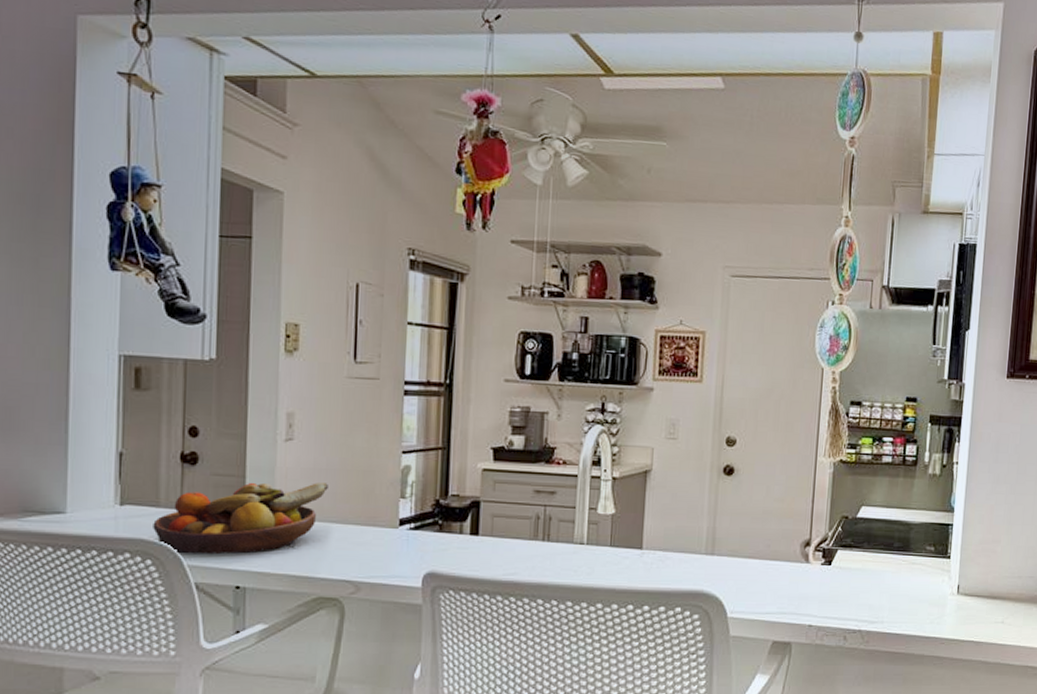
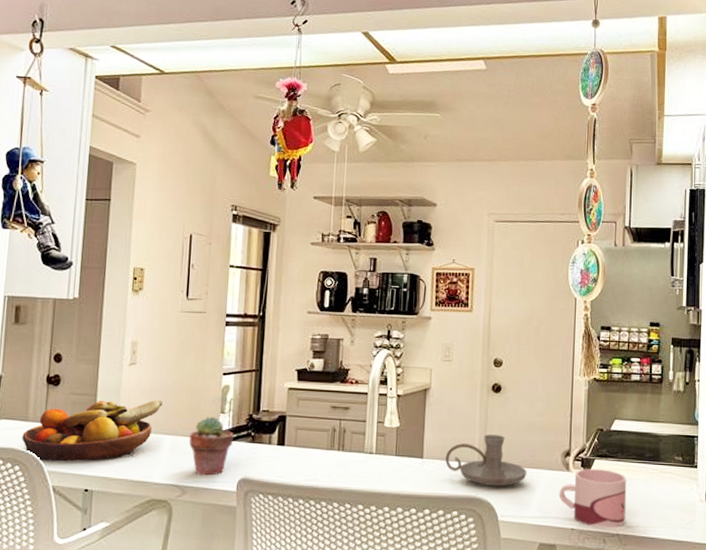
potted succulent: none [362,501,417,570] -> present [188,416,234,476]
candle holder: none [668,523,761,581] -> present [445,435,527,487]
mug: none [796,560,873,624] -> present [559,469,627,528]

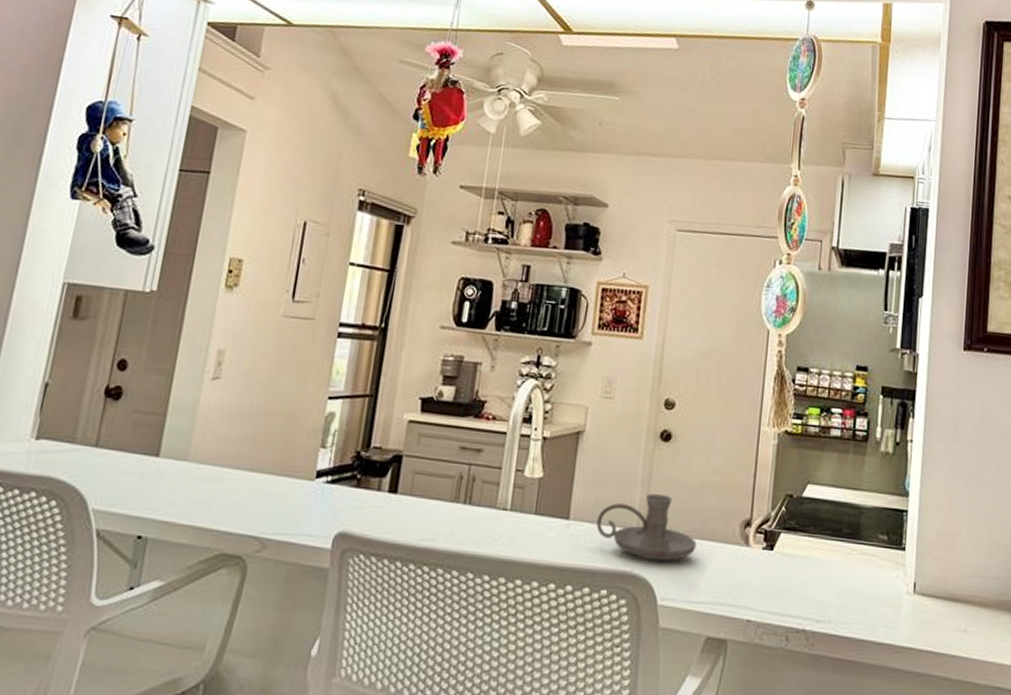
fruit bowl: present [22,400,162,462] -> none [64,423,249,500]
potted succulent: present [188,416,234,476] -> none [277,450,335,527]
mug: present [559,469,627,528] -> none [734,544,819,622]

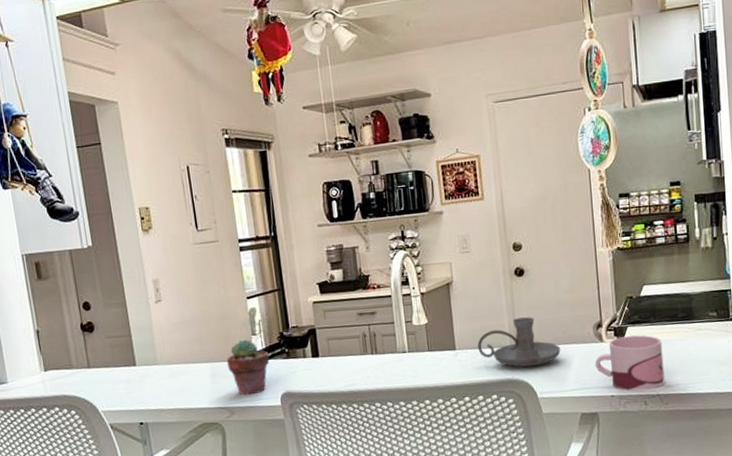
potted succulent: none [277,450,335,527] -> present [226,339,270,396]
mug: none [734,544,819,622] -> present [595,335,665,391]

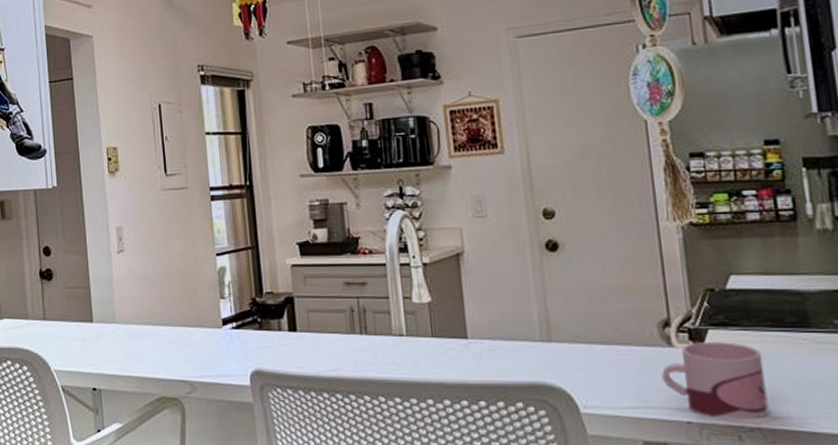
potted succulent: present [226,339,270,396] -> none [190,302,239,369]
candle holder: present [477,317,561,367] -> none [496,305,612,371]

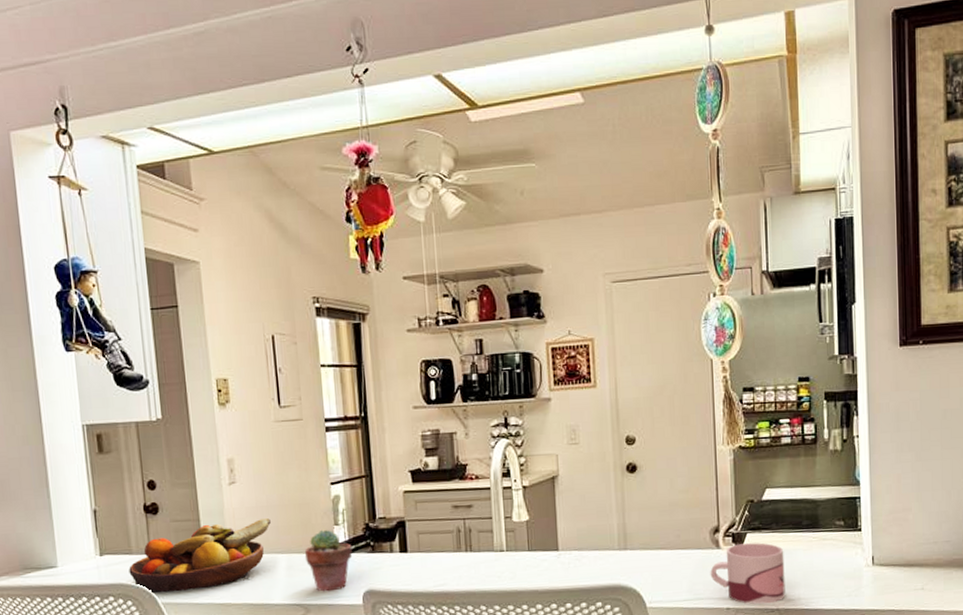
fruit bowl: none [25,289,157,360] -> present [129,518,271,594]
potted succulent: none [190,302,239,369] -> present [304,529,353,592]

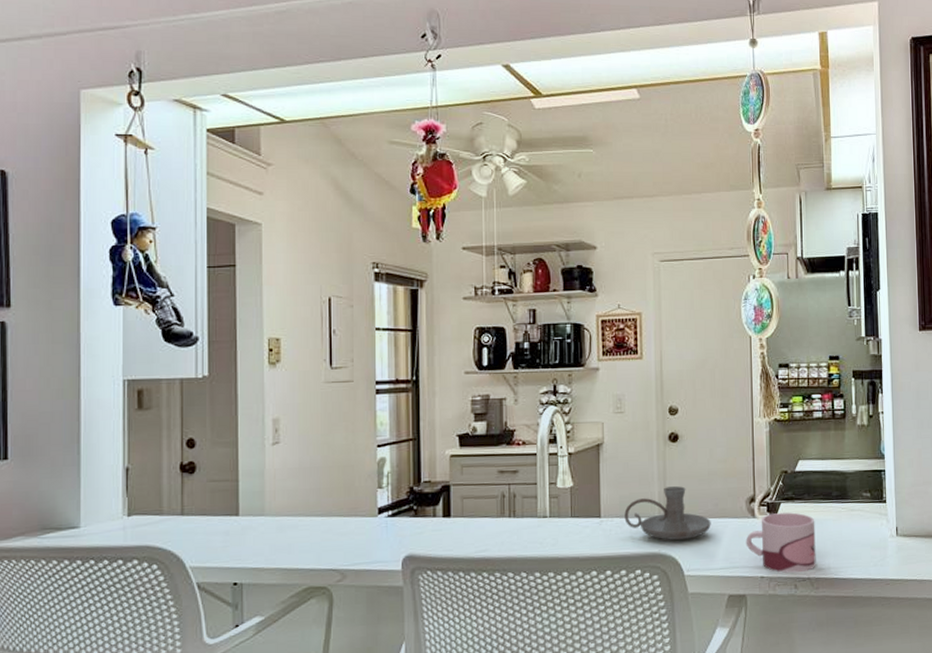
fruit bowl: present [129,518,271,594] -> none [157,480,312,557]
potted succulent: present [304,529,353,592] -> none [345,492,395,557]
candle holder: none [583,518,674,573] -> present [624,486,711,541]

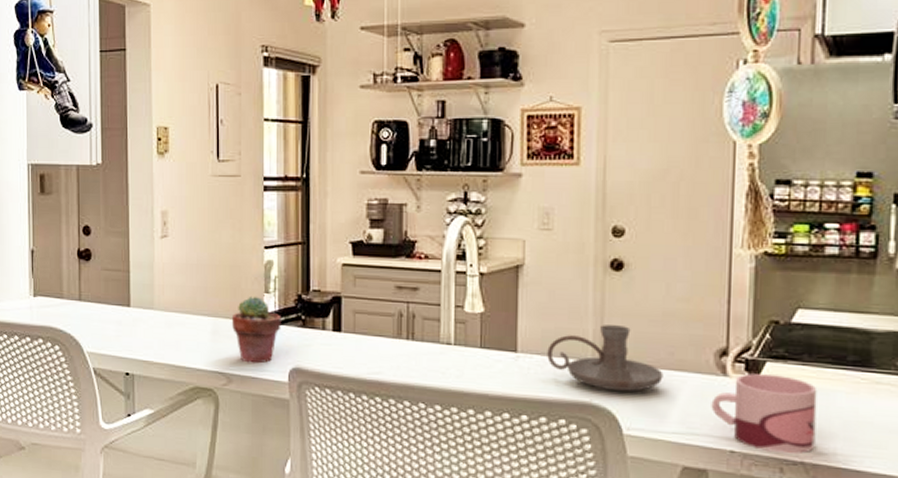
potted succulent: none [345,492,395,557] -> present [231,296,282,364]

